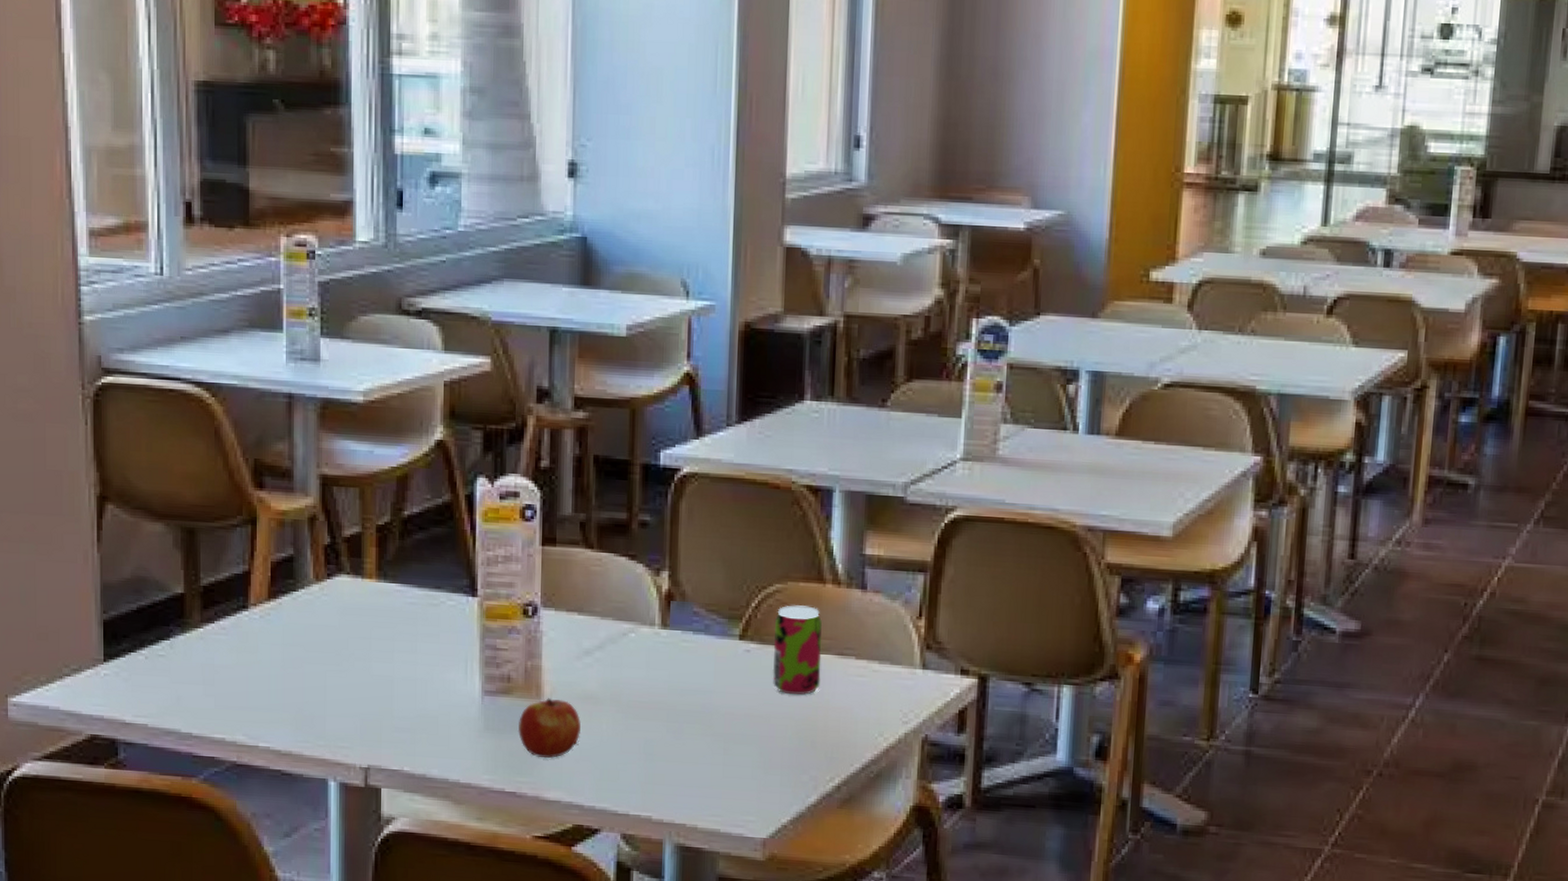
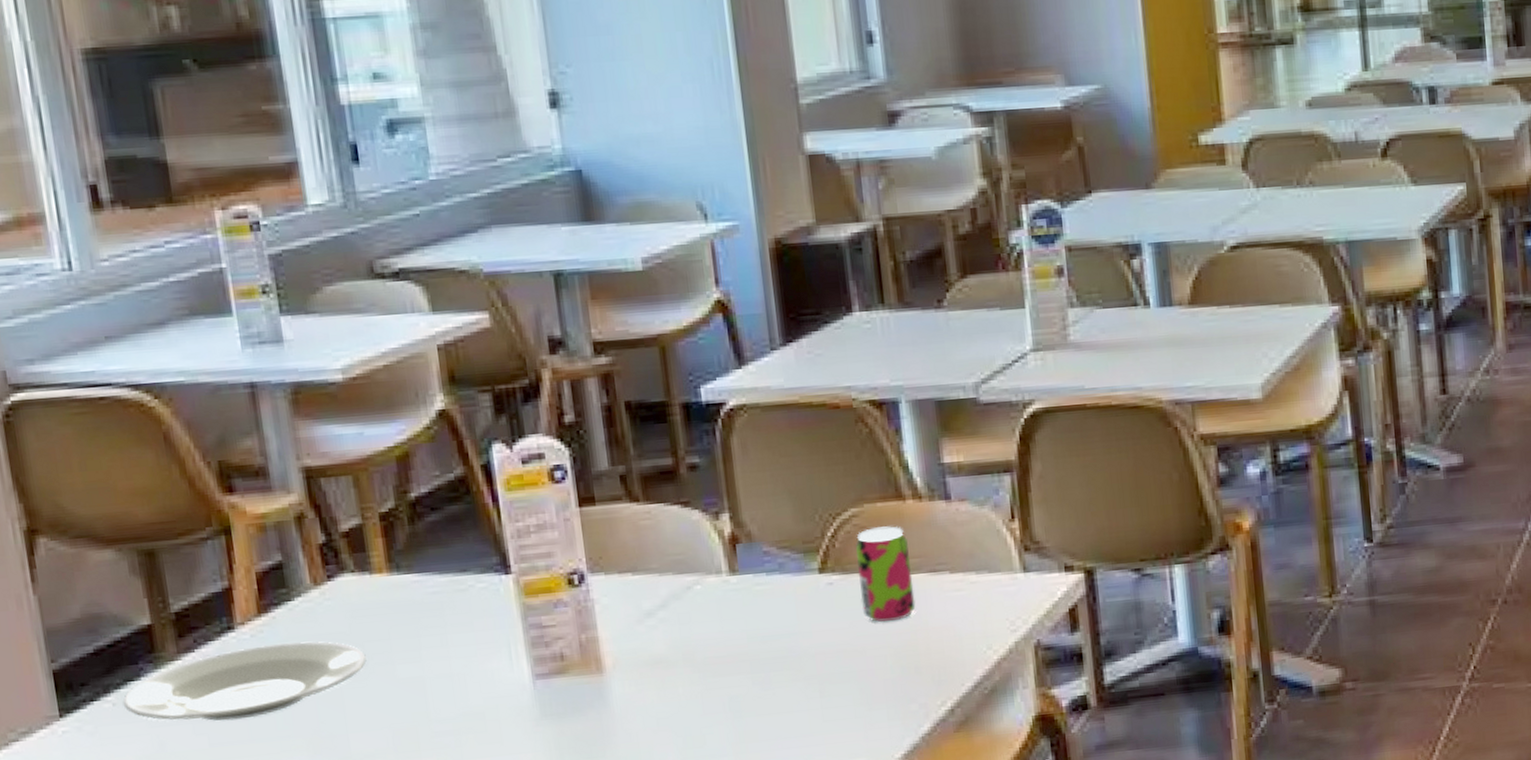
plate: none [153,626,349,689] -> present [122,641,367,721]
apple: present [517,698,581,758] -> none [580,670,654,737]

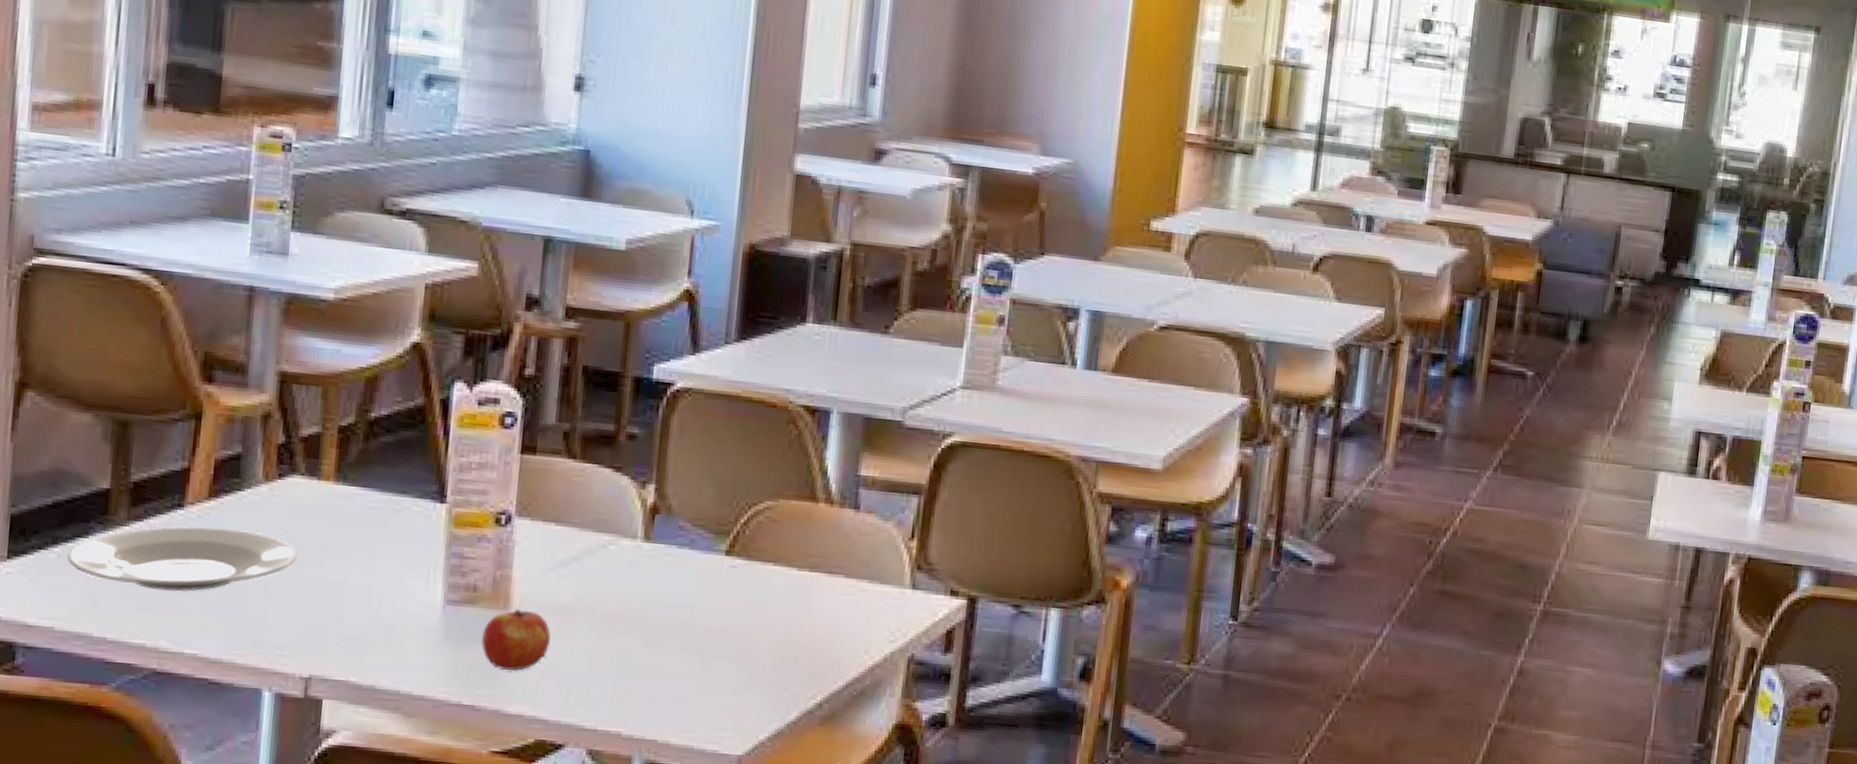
apple: none [580,670,654,737] -> present [480,609,551,671]
beverage can: present [855,526,916,623] -> none [758,522,812,612]

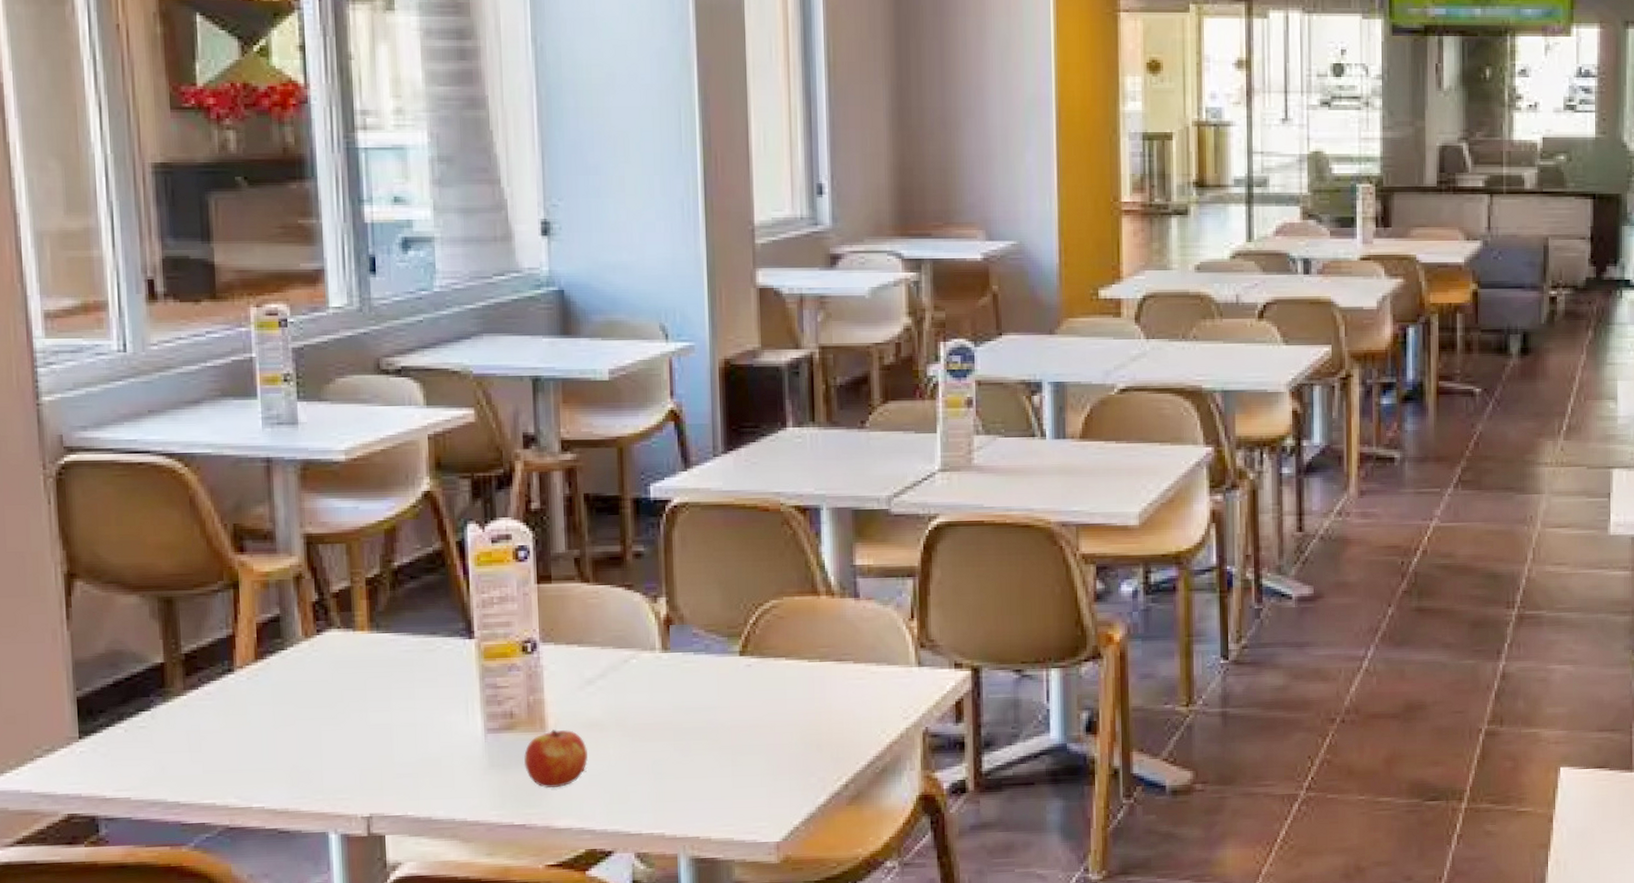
plate: present [67,526,297,592] -> none [133,686,344,752]

